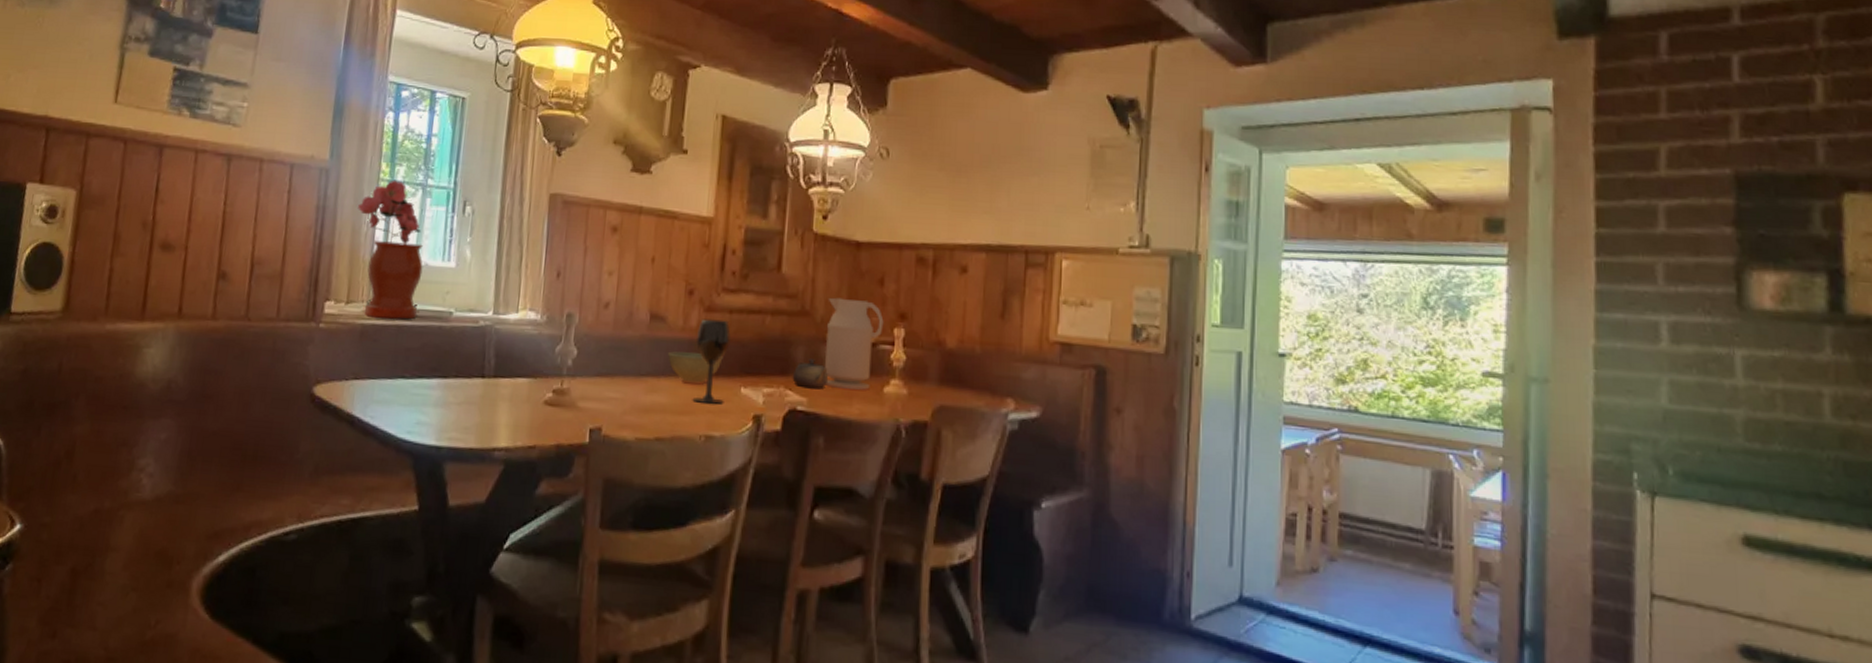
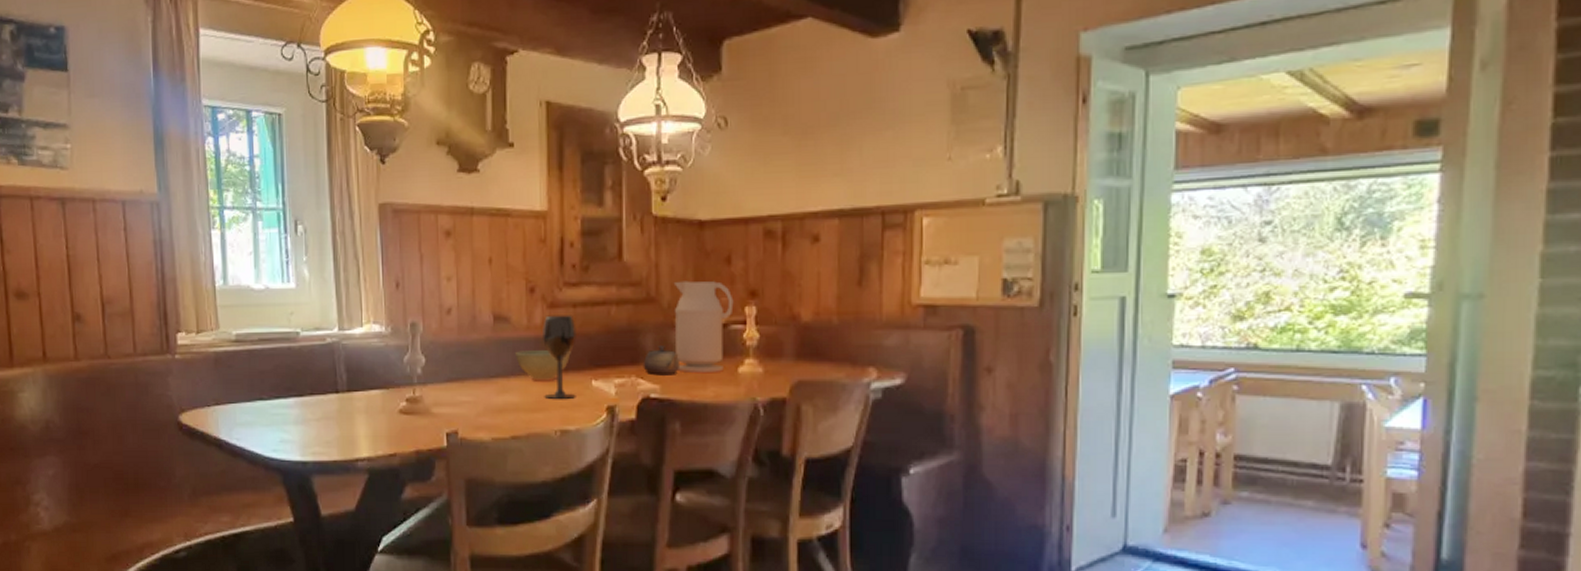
potted flower: present [358,179,423,320] -> none [193,206,265,344]

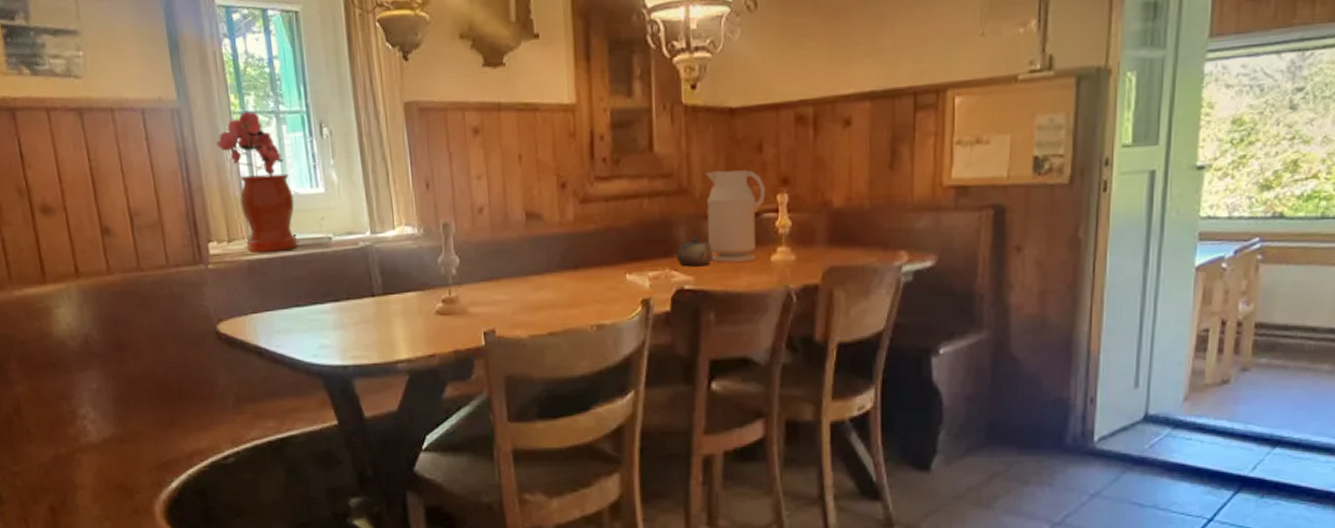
potted flower: none [193,206,265,344] -> present [217,110,297,253]
bowl: present [514,350,571,383] -> none [548,246,605,279]
wine glass: present [542,315,577,399] -> none [575,209,611,294]

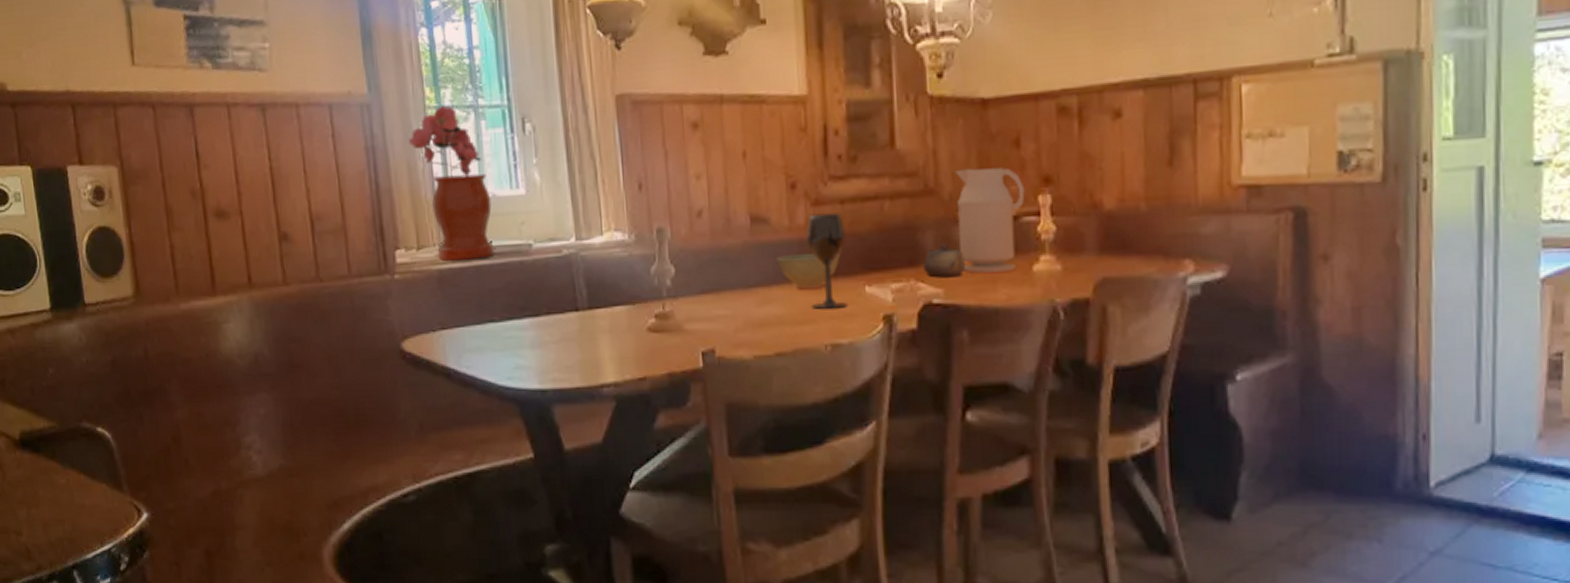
bowl: none [548,246,605,279] -> present [775,254,840,291]
wine glass: none [575,209,611,294] -> present [806,212,848,309]

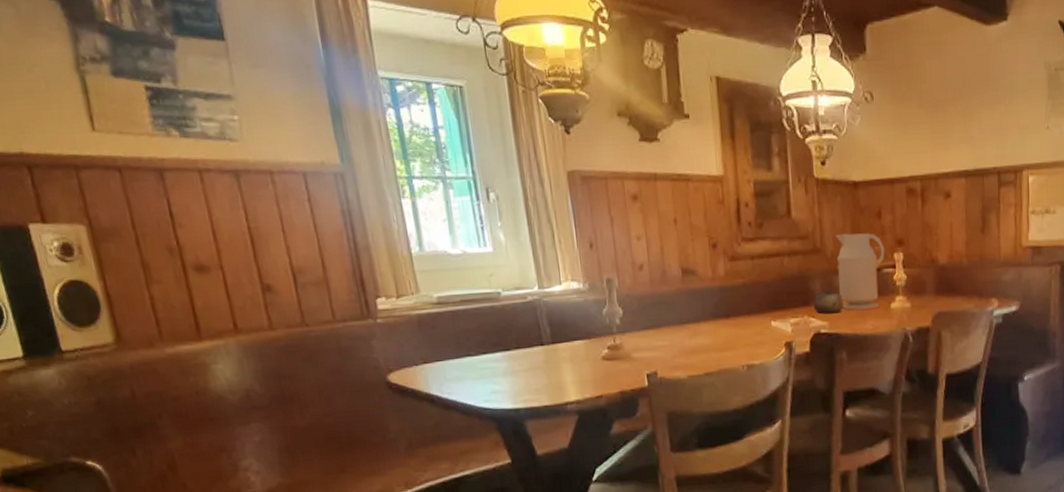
potted flower: present [409,105,494,261] -> none [383,176,467,307]
bowl: present [775,254,840,291] -> none [702,298,752,326]
wine glass: present [806,212,848,309] -> none [726,266,759,339]

